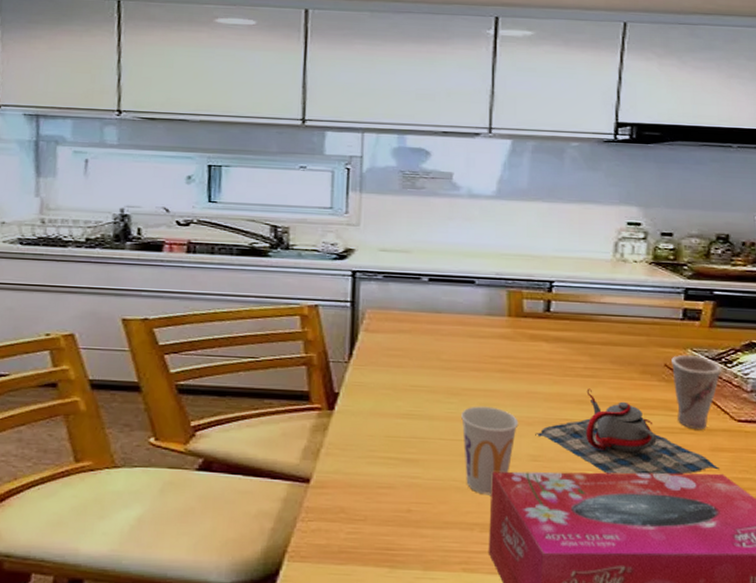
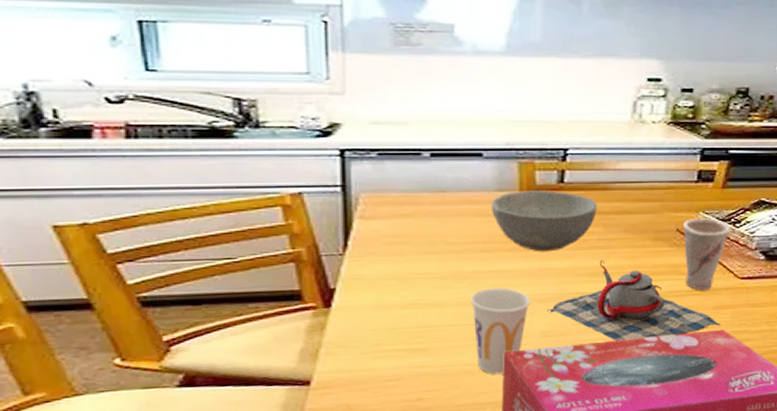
bowl: none [481,316,583,376] -> present [491,189,597,252]

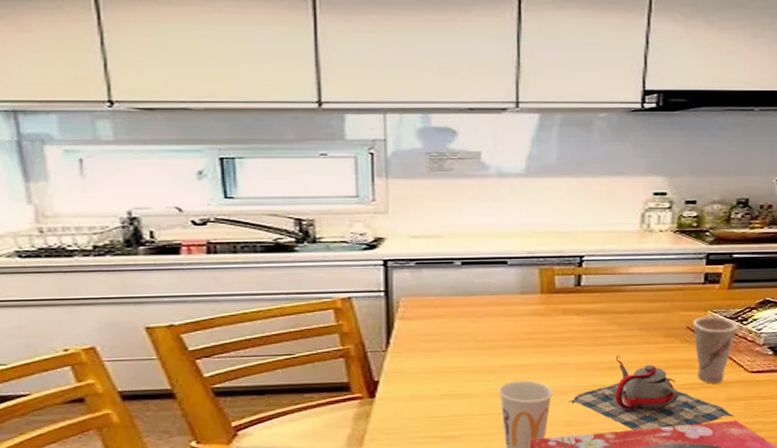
bowl: present [491,189,597,252] -> none [515,292,612,348]

